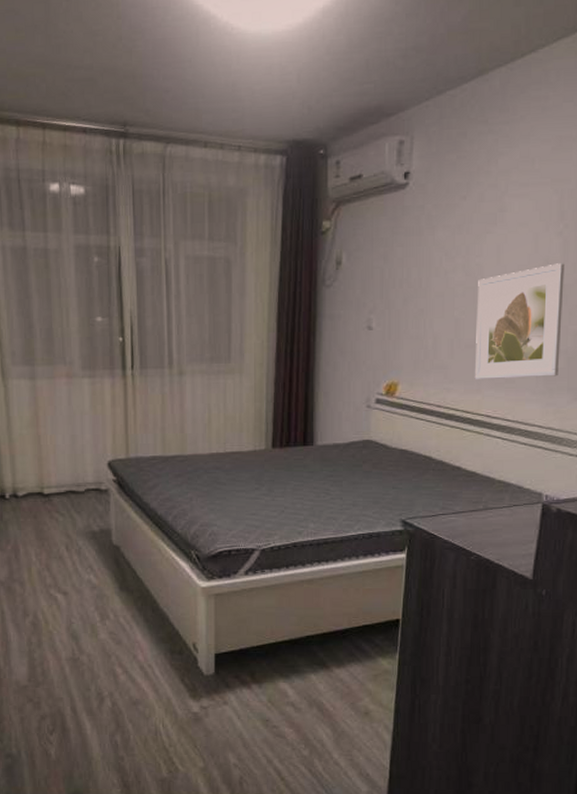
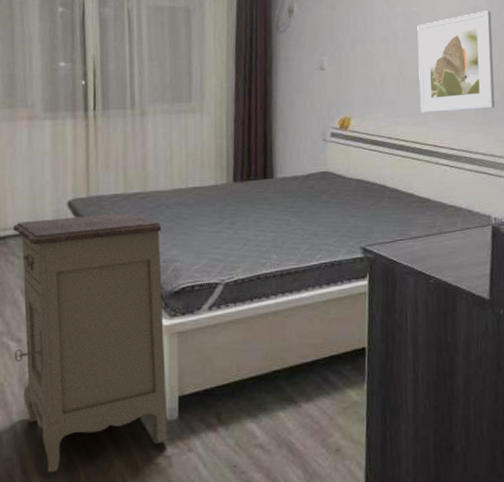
nightstand: none [57,475,205,714] -> present [13,212,168,473]

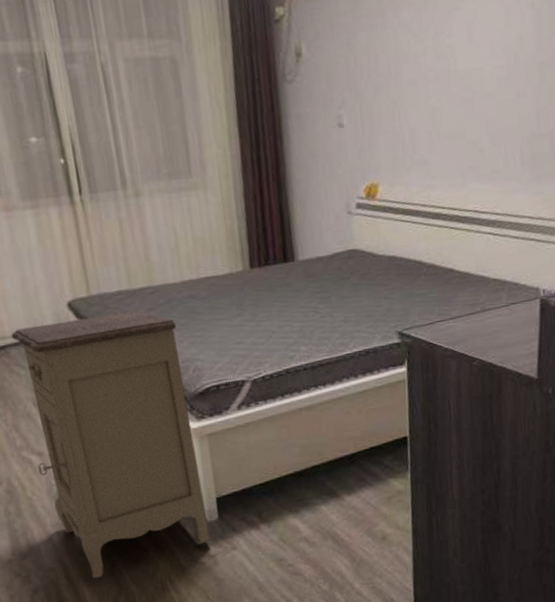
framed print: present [417,10,495,114] -> none [451,38,544,174]

